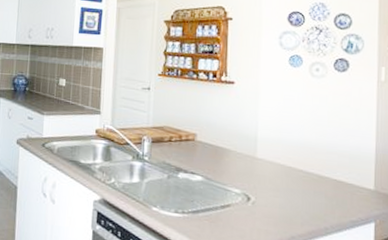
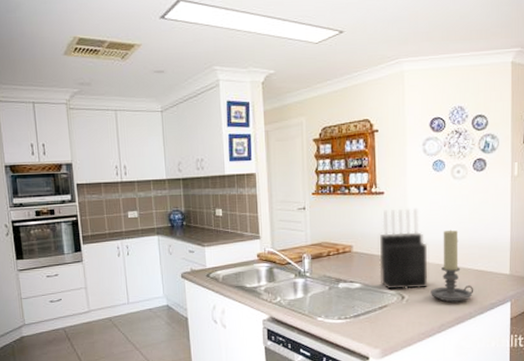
knife block: none [224,100,279,191] -> present [379,207,428,290]
candle holder: none [280,130,332,214] -> present [431,229,474,303]

